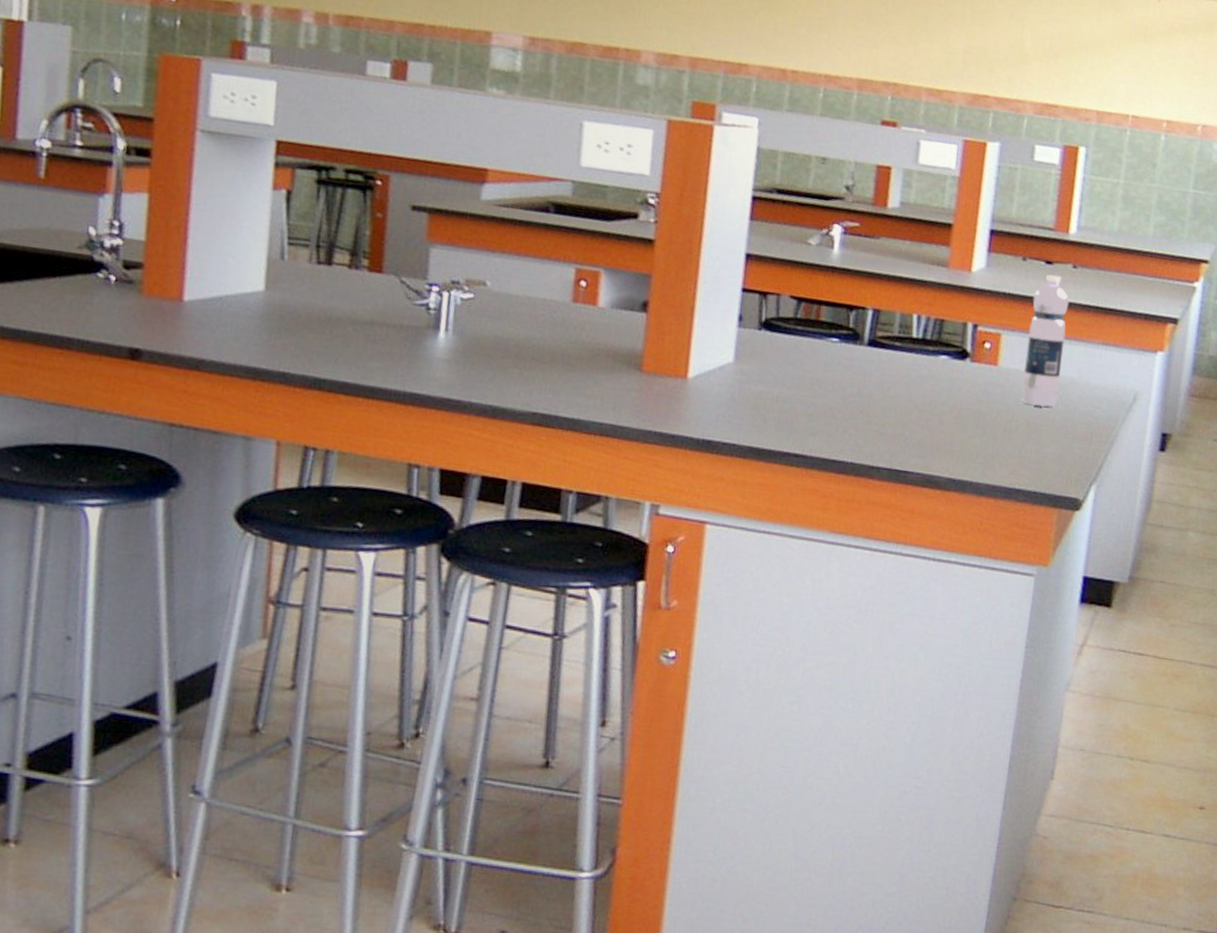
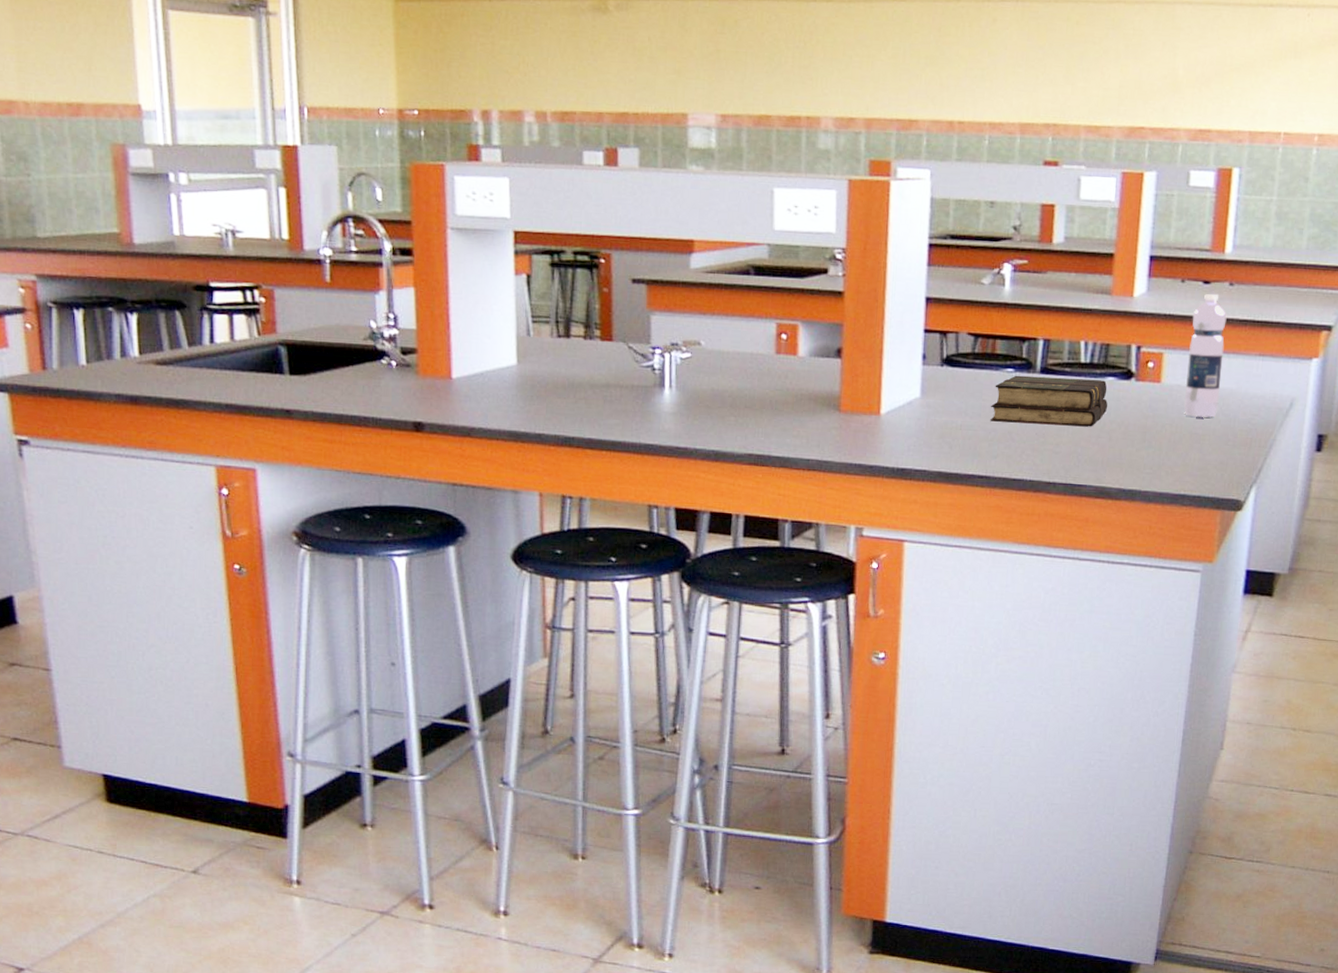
book: none [810,346,940,409] -> present [990,375,1108,427]

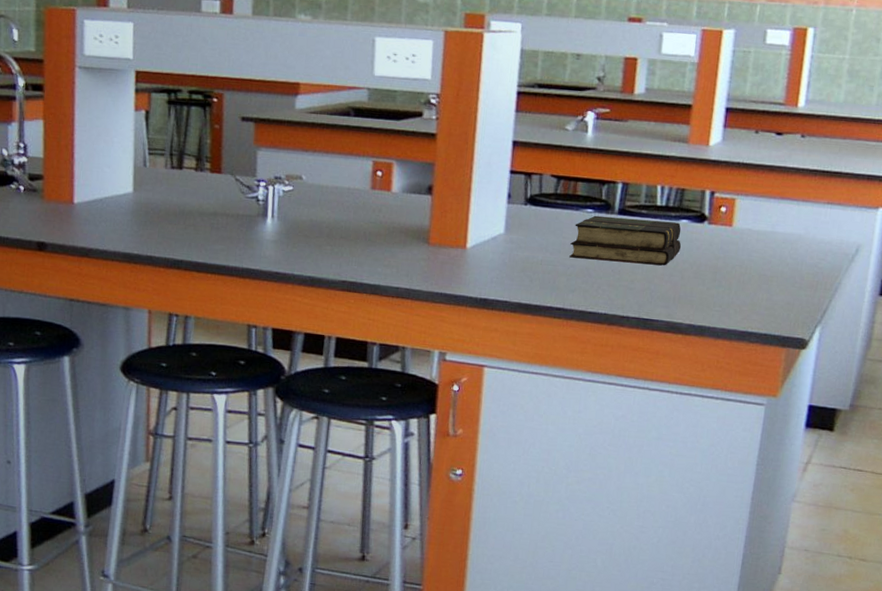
water bottle: present [1184,293,1227,418] -> none [754,144,798,261]

